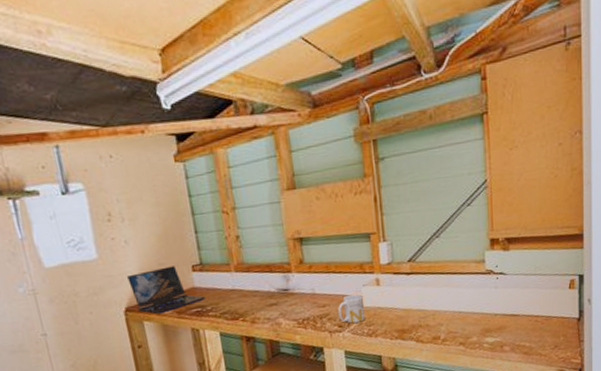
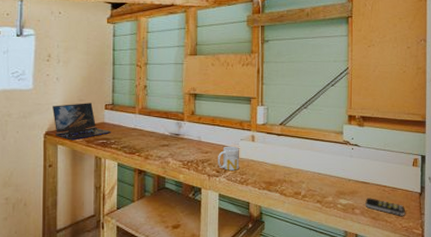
remote control: none [515,331,562,347] -> present [365,198,405,216]

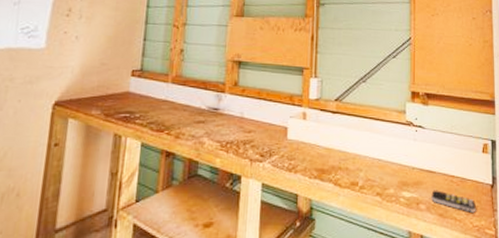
laptop: present [53,103,111,141] -> none [66,67,137,113]
mug: present [218,146,239,170] -> none [262,124,288,154]

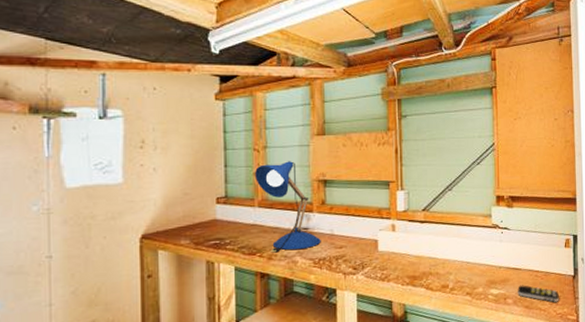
desk lamp: none [172,39,230,132] -> present [255,161,321,253]

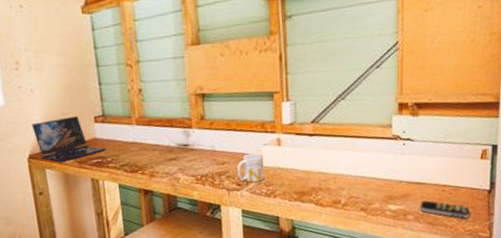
laptop: none [150,196,225,244] -> present [32,116,106,163]
desk lamp: present [255,161,321,253] -> none [130,75,202,170]
mug: none [354,237,379,266] -> present [237,153,264,182]

